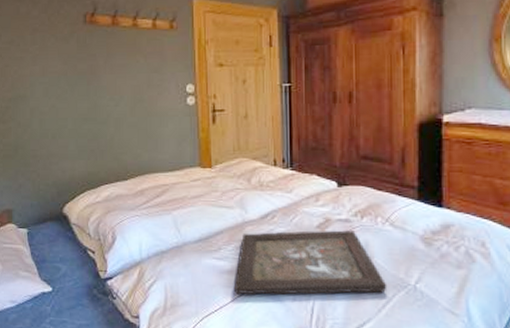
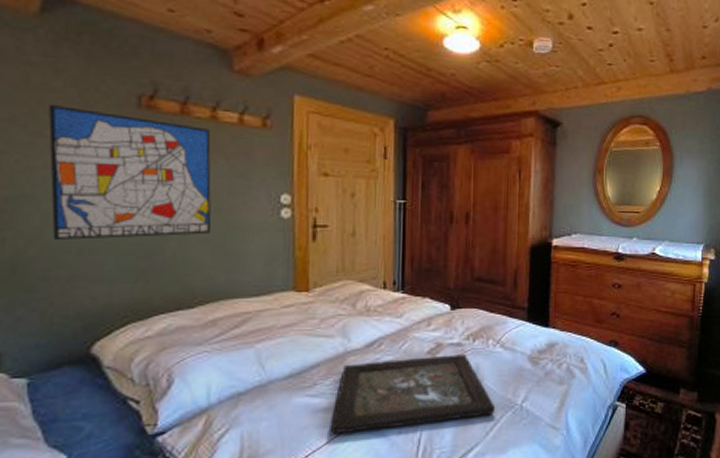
wall art: none [32,28,137,127] -> present [49,105,212,240]

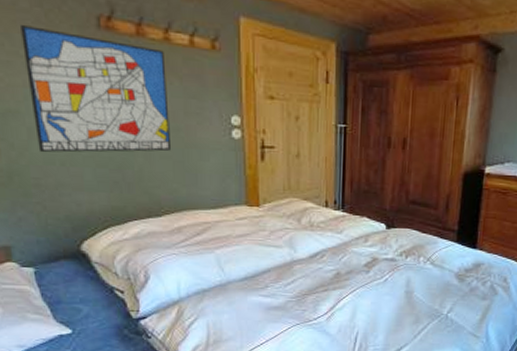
tray: present [330,354,496,435] -> none [280,268,424,329]

